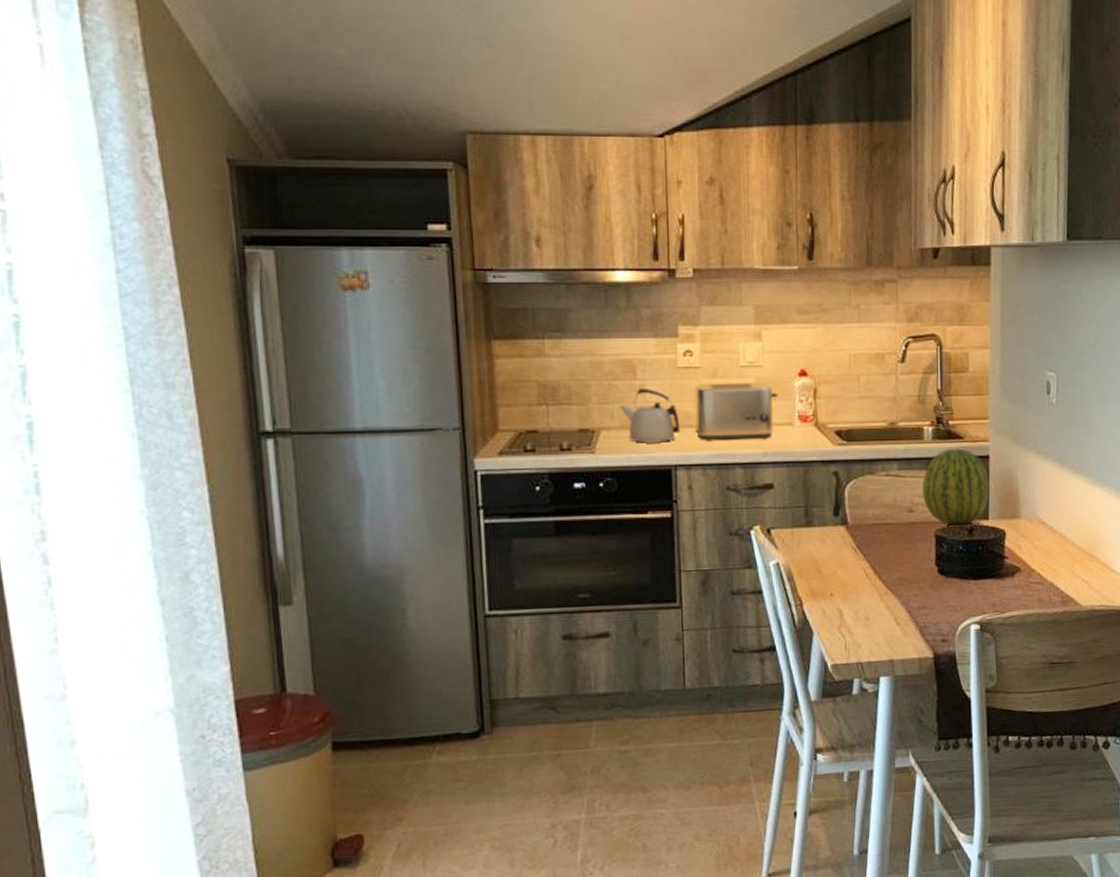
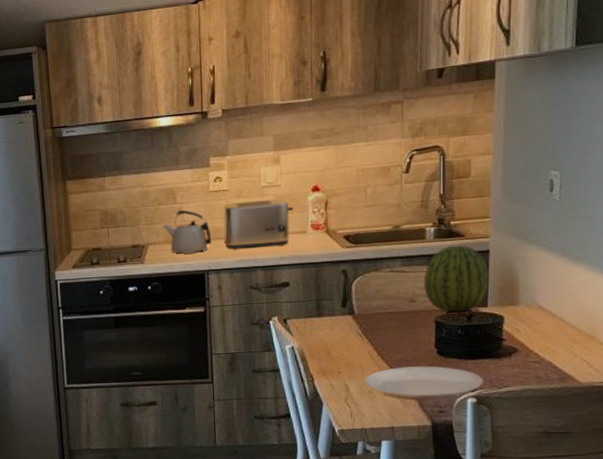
plate: none [860,587,987,628] -> present [365,366,483,401]

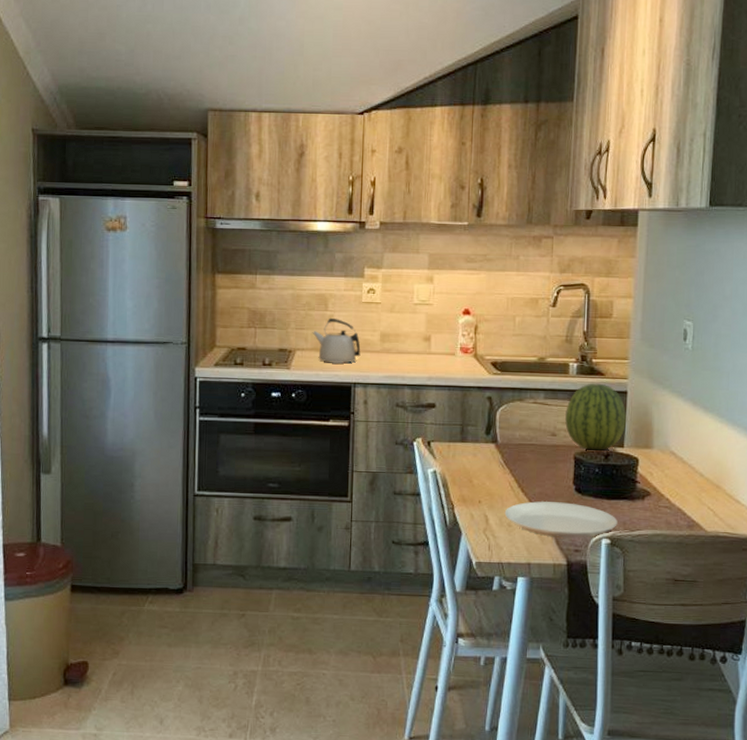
toaster: present [223,199,294,250] -> none [372,316,444,366]

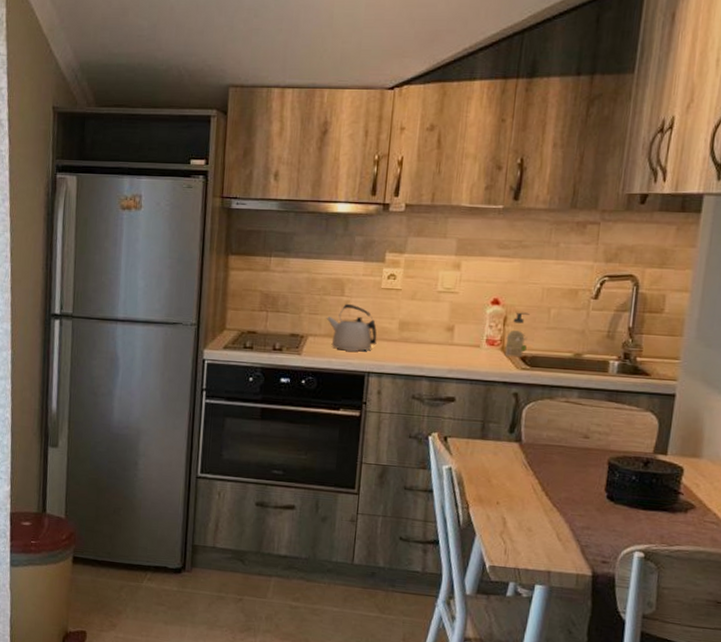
soap dispenser: none [477,321,497,363] -> present [504,312,530,358]
plate: present [504,501,618,538] -> none [524,506,654,550]
fruit: present [564,383,627,451] -> none [600,383,673,457]

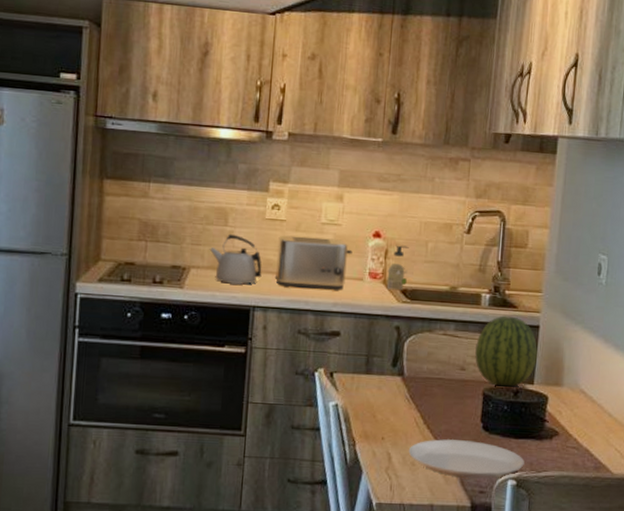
toaster: none [389,304,470,358] -> present [274,235,353,291]
plate: none [524,506,654,550] -> present [408,439,524,479]
fruit: none [600,383,673,457] -> present [474,315,538,387]

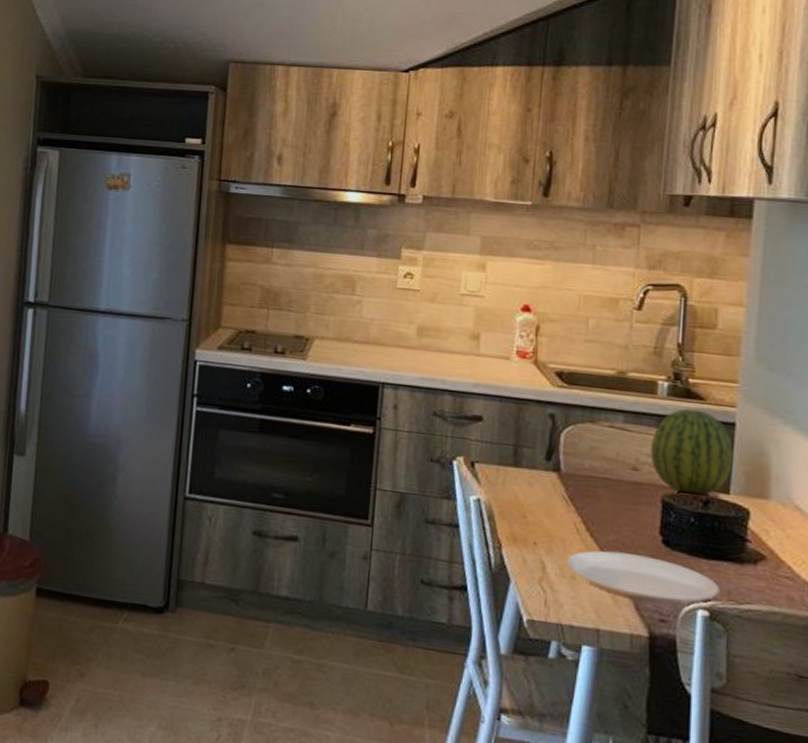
kettle: present [209,233,262,285] -> none [335,303,393,359]
toaster: present [274,235,353,291] -> none [406,306,497,371]
soap dispenser: present [386,245,409,291] -> none [538,321,565,373]

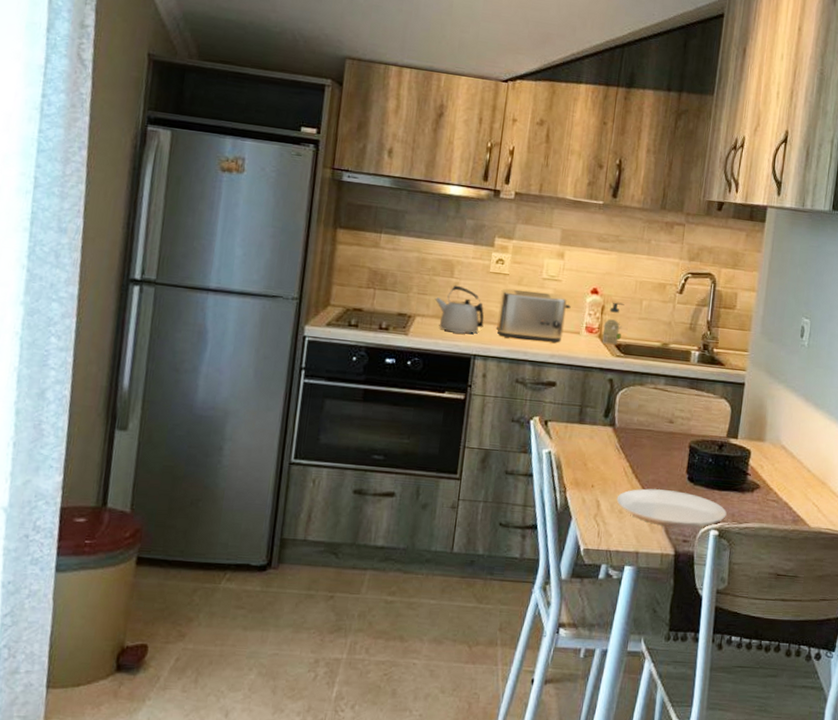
kettle: none [335,303,393,359] -> present [434,285,485,334]
toaster: none [406,306,497,371] -> present [495,288,571,344]
soap dispenser: none [538,321,565,373] -> present [601,302,625,345]
fruit: present [650,408,735,496] -> none [683,372,743,441]

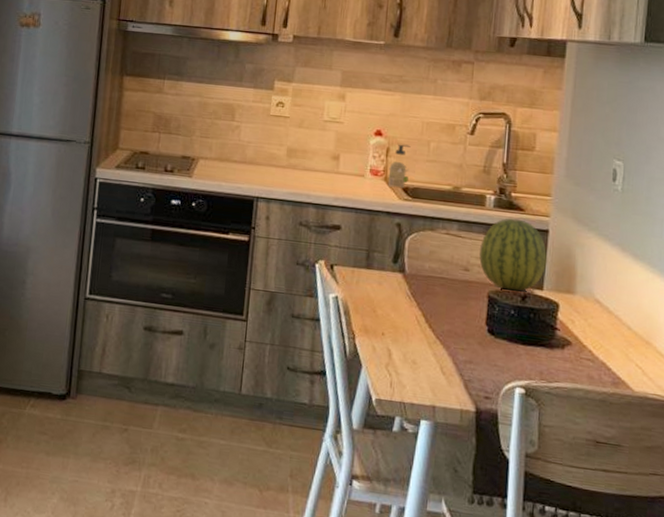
kettle: present [434,285,485,334] -> none [217,128,266,176]
toaster: present [495,288,571,344] -> none [277,131,354,187]
plate: present [616,488,727,529] -> none [409,339,534,385]
fruit: none [683,372,743,441] -> present [479,218,548,292]

